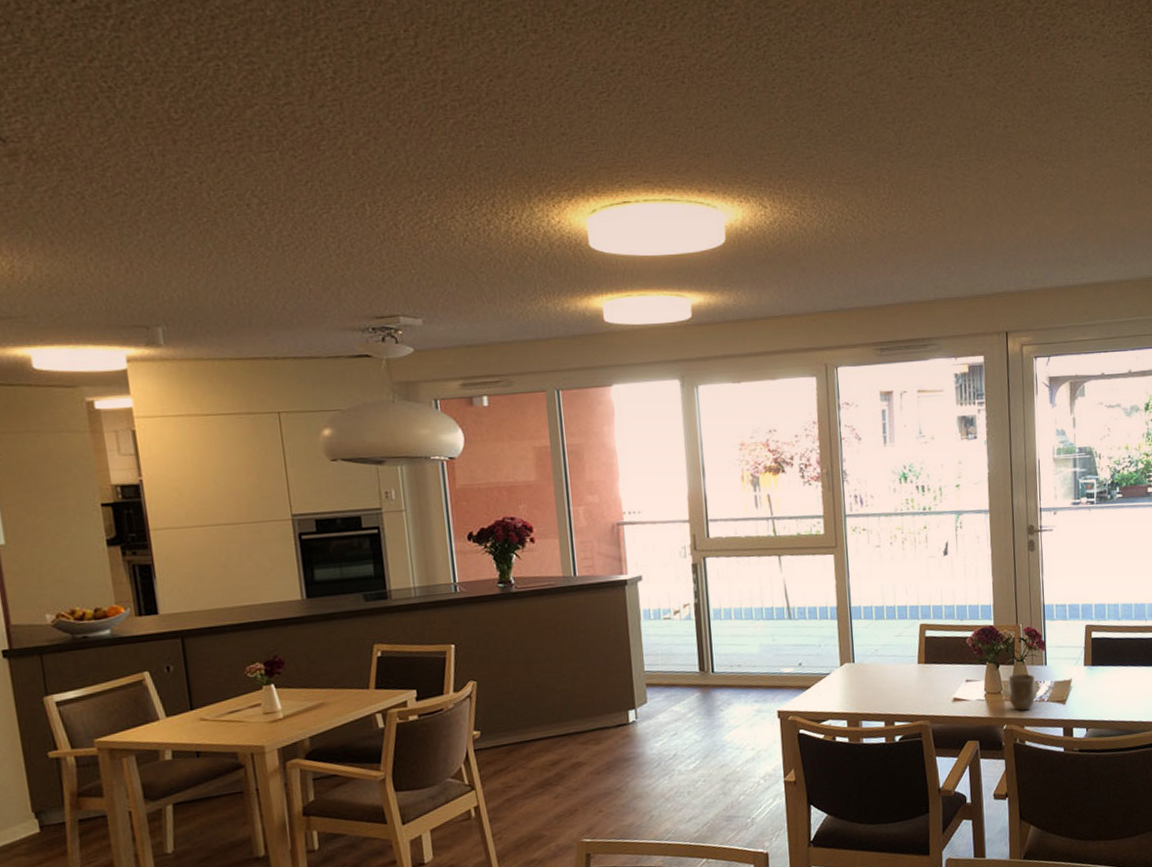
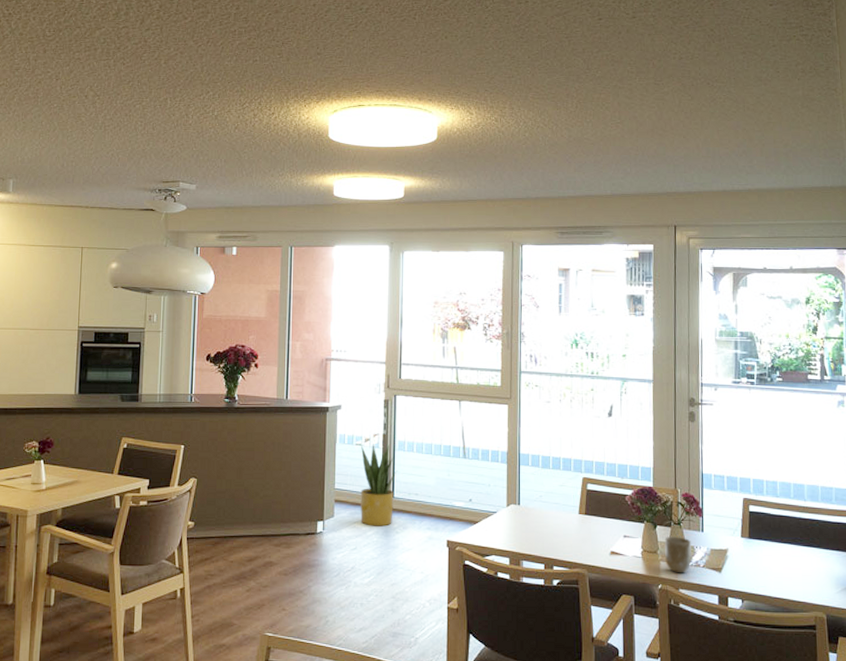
planter: none [670,615,716,707] -> present [360,444,398,527]

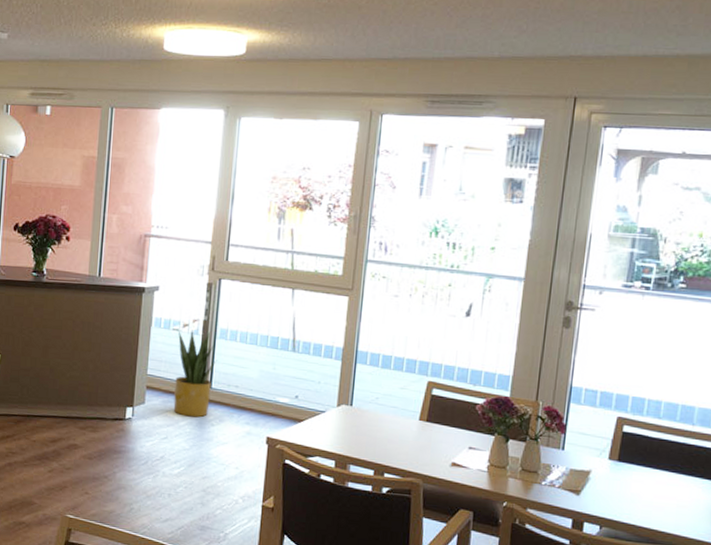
cup: present [665,536,692,573] -> none [514,452,548,492]

